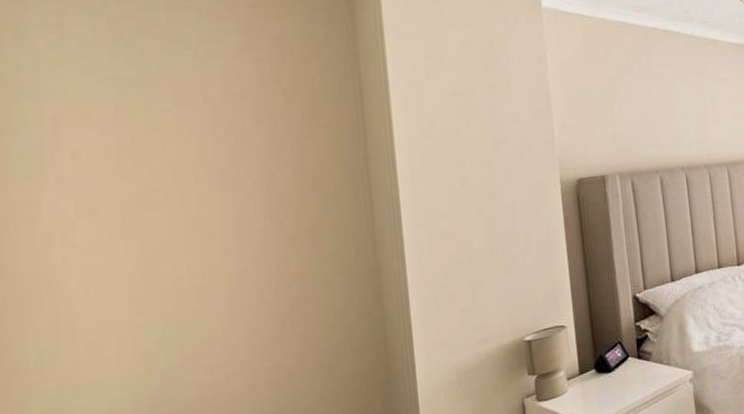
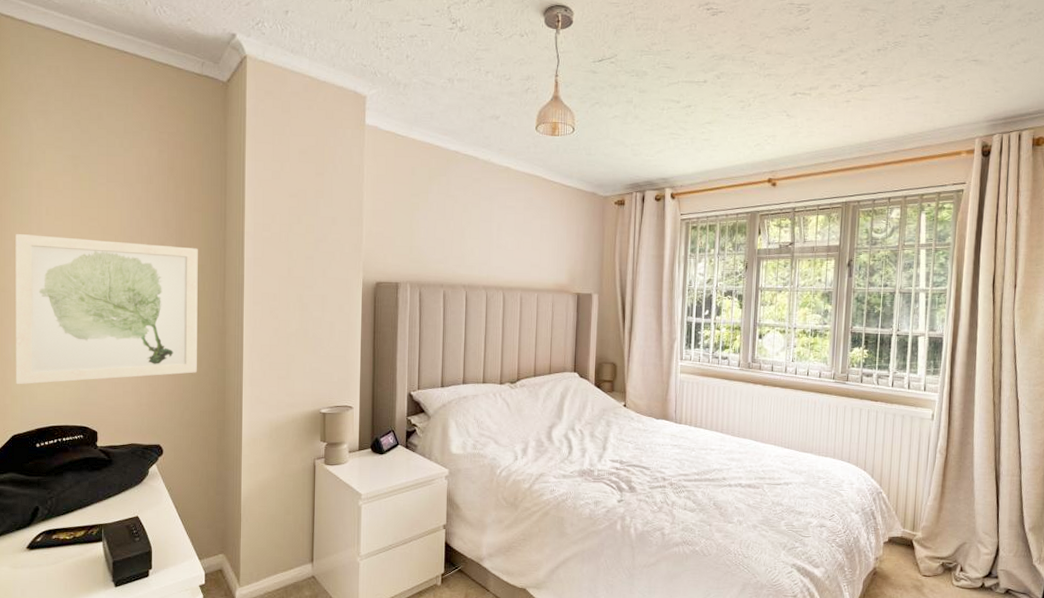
wall art: none [16,172,342,403] -> present [15,233,198,385]

